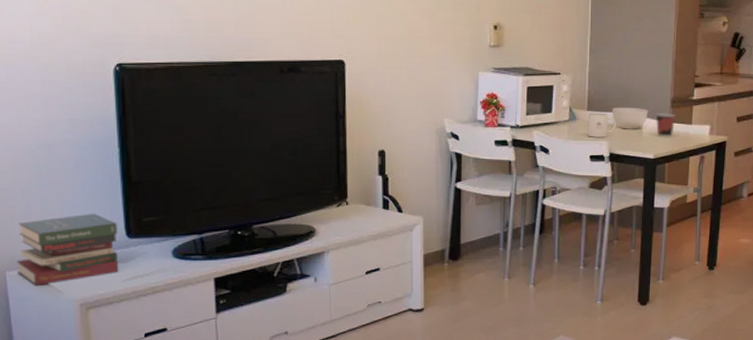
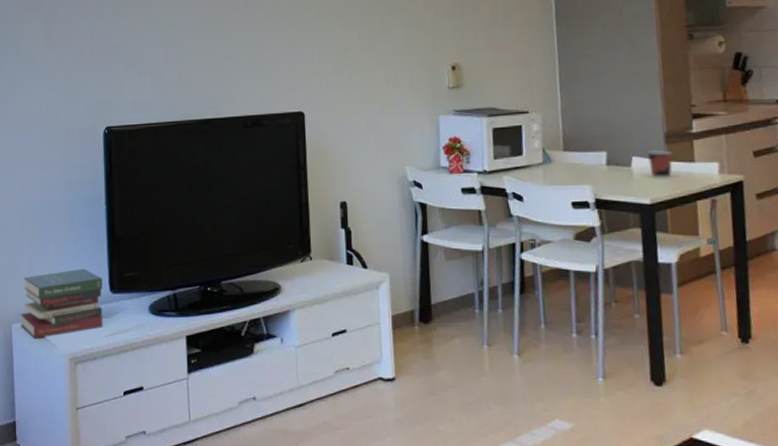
mug: present [587,112,617,137] -> none [564,153,600,181]
bowl: present [612,107,648,129] -> none [593,145,638,171]

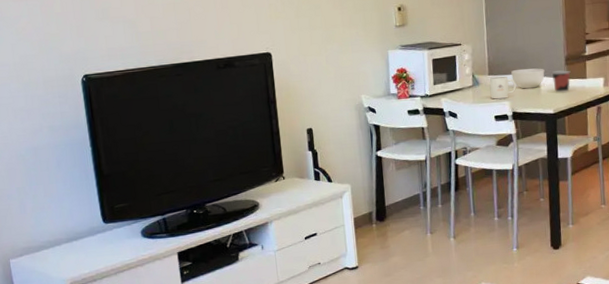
books: present [20,268,103,338] -> none [16,204,100,270]
mug: none [564,153,600,181] -> present [489,75,517,100]
bowl: none [593,145,638,171] -> present [511,68,545,89]

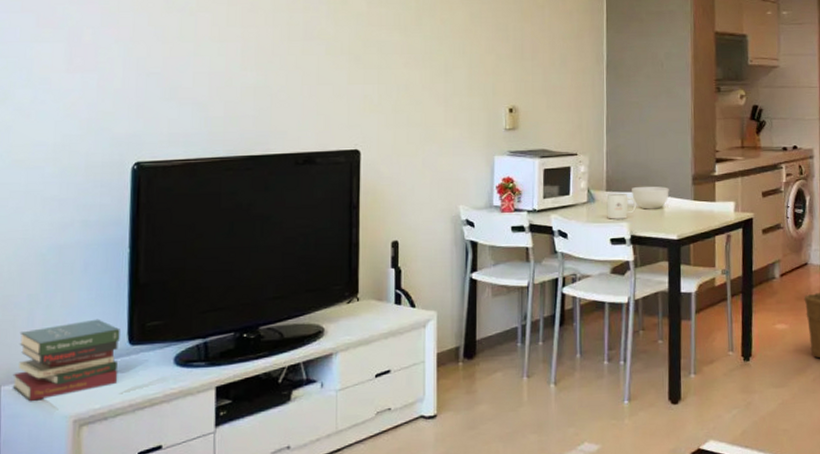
books: none [16,204,100,270] -> present [12,319,120,401]
cup: present [552,70,571,94] -> none [678,191,698,218]

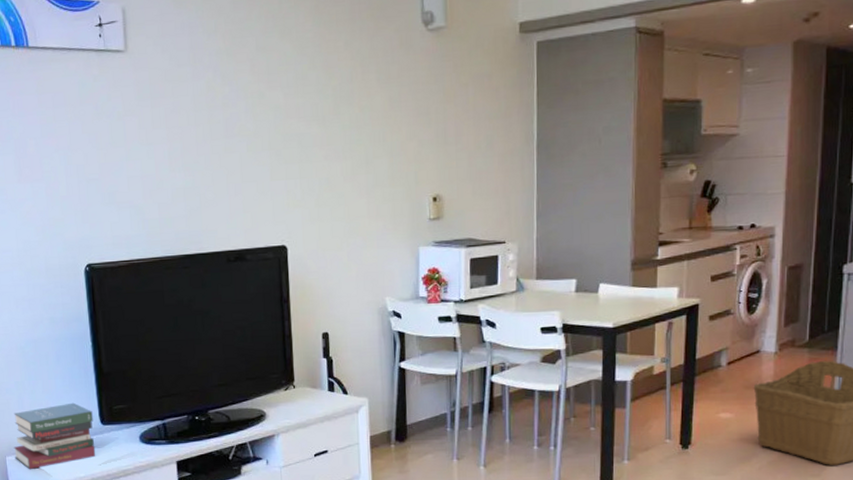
mug: present [606,193,637,219] -> none [536,280,570,308]
bowl: present [632,186,669,210] -> none [564,272,605,298]

